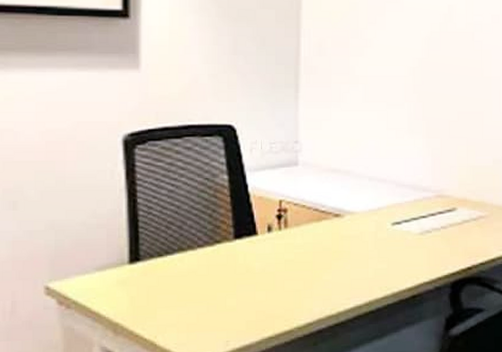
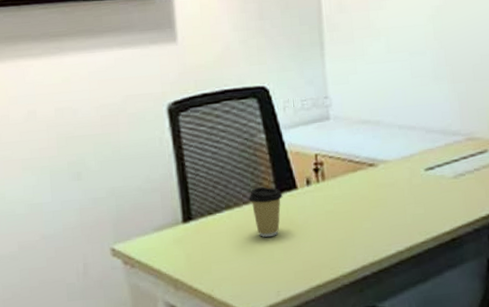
coffee cup: none [203,230,241,284] -> present [248,186,283,238]

